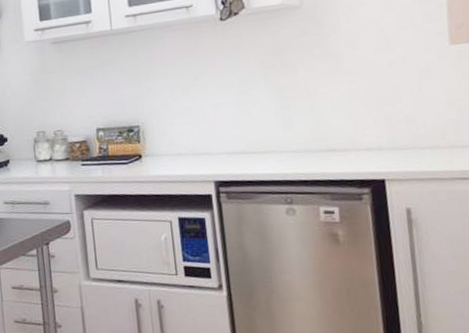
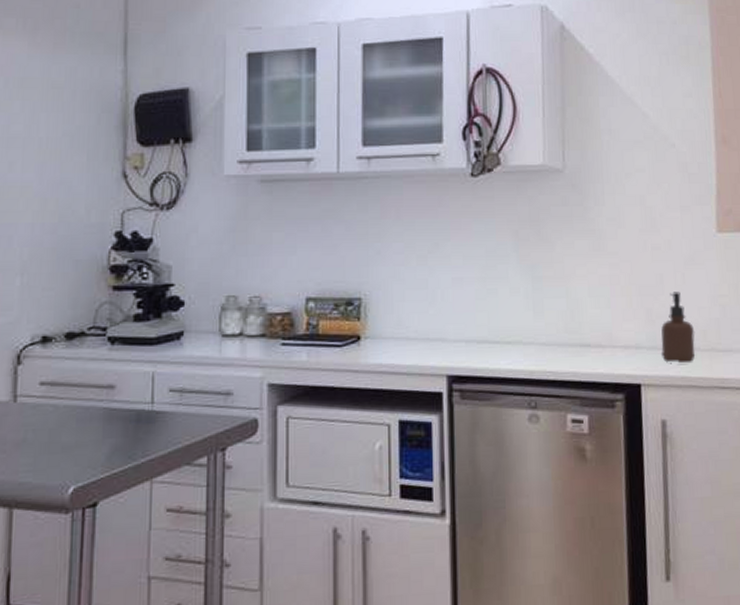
soap dispenser: none [401,99,435,162] -> present [661,291,695,365]

